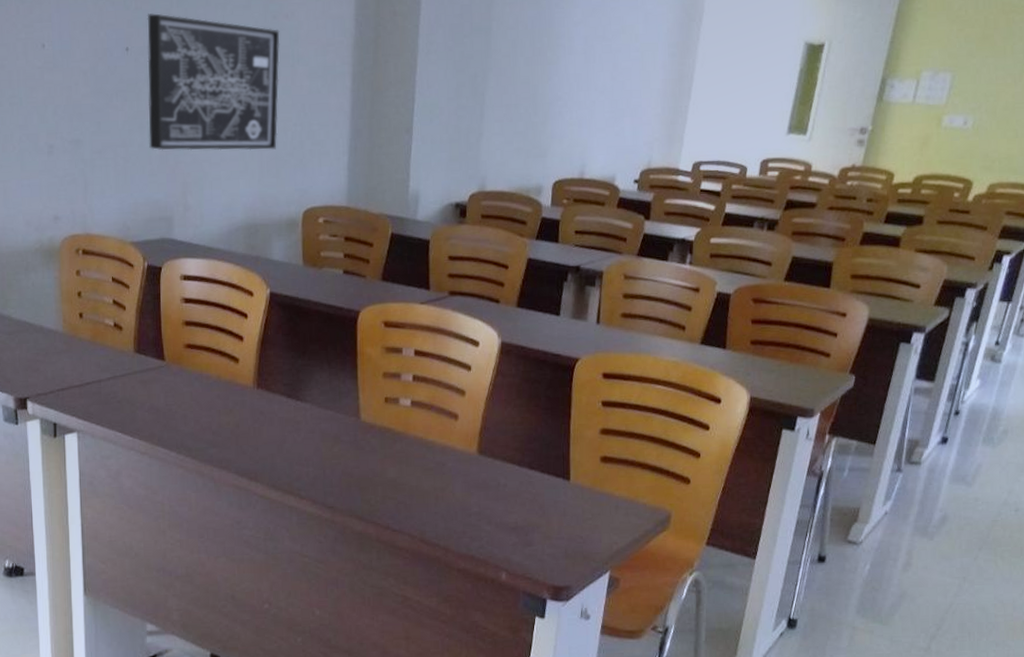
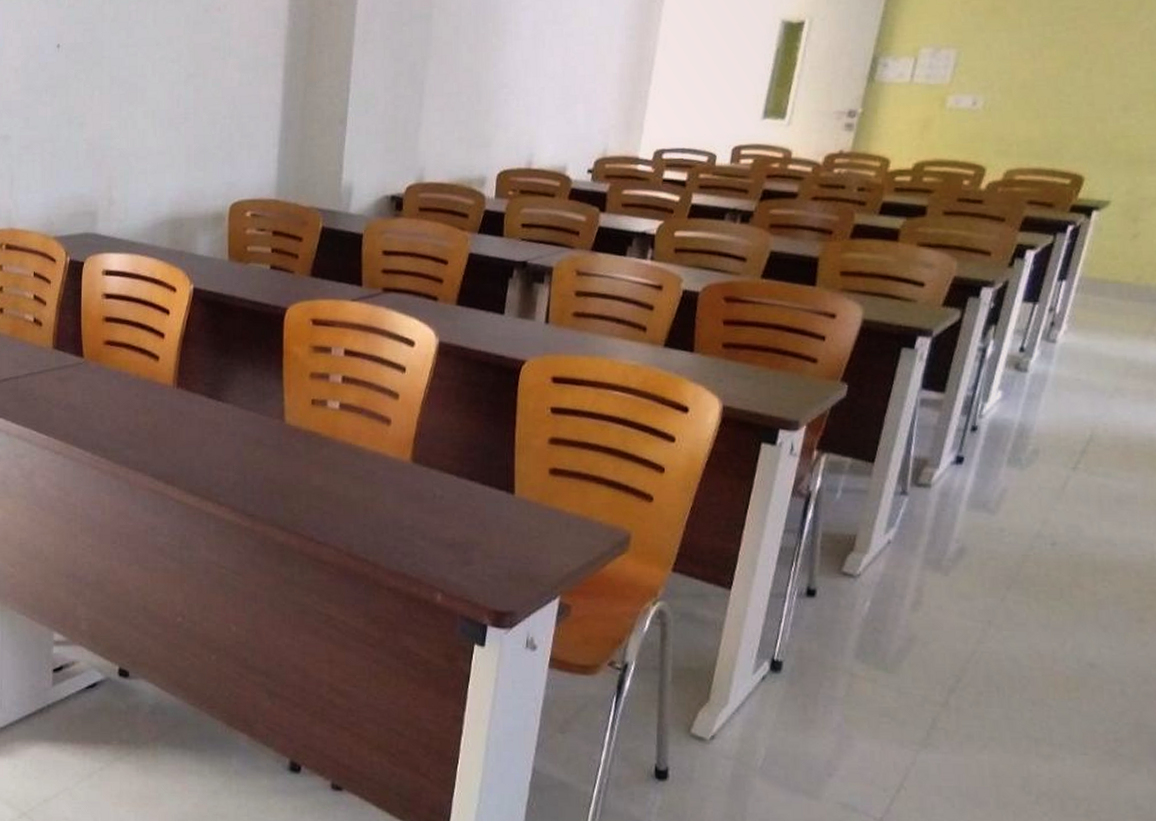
wall art: present [147,13,280,151] -> none [76,10,212,145]

